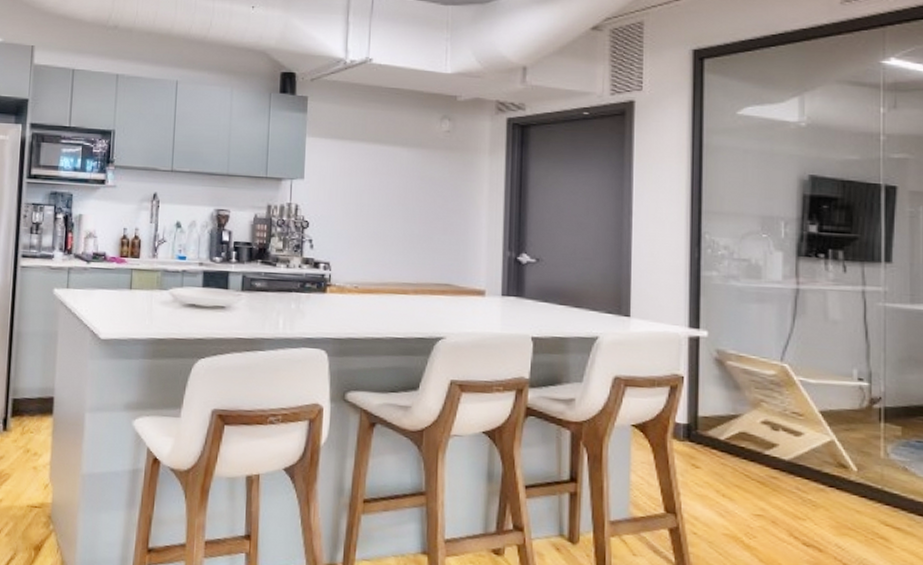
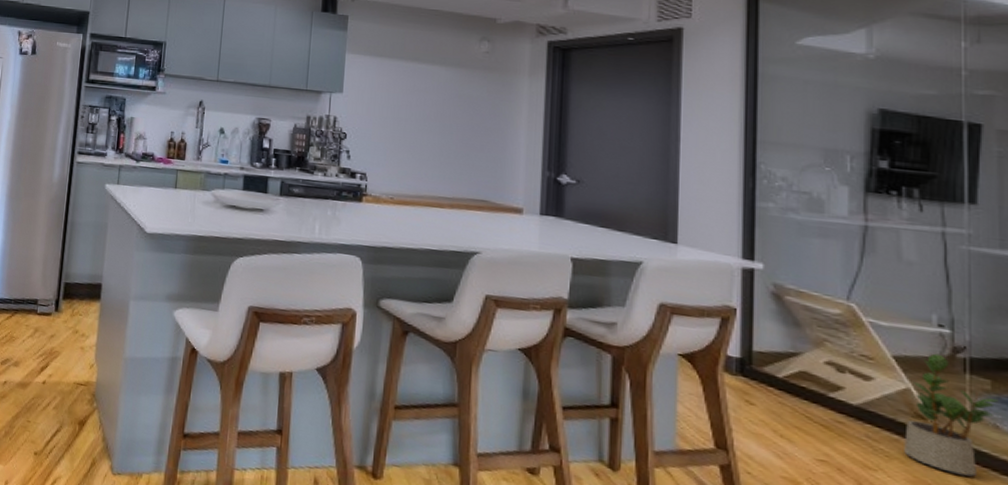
potted plant: none [829,405,908,517] -> present [904,353,999,477]

